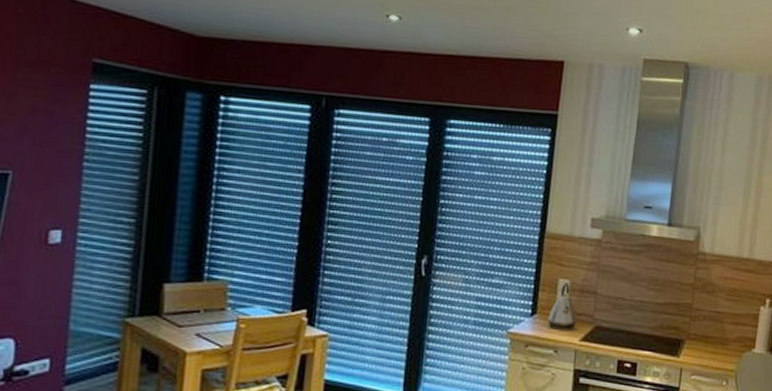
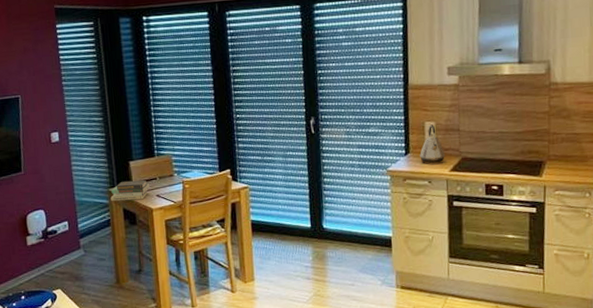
books: none [125,309,189,338] -> present [110,180,150,202]

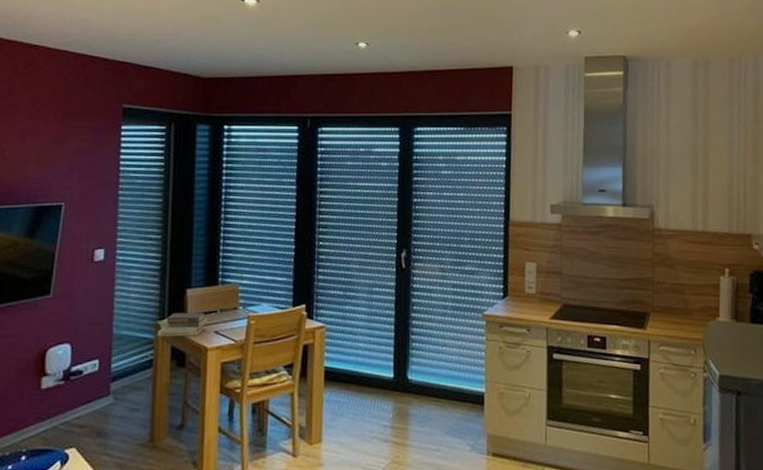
kettle: present [420,124,446,165] -> none [519,265,547,311]

